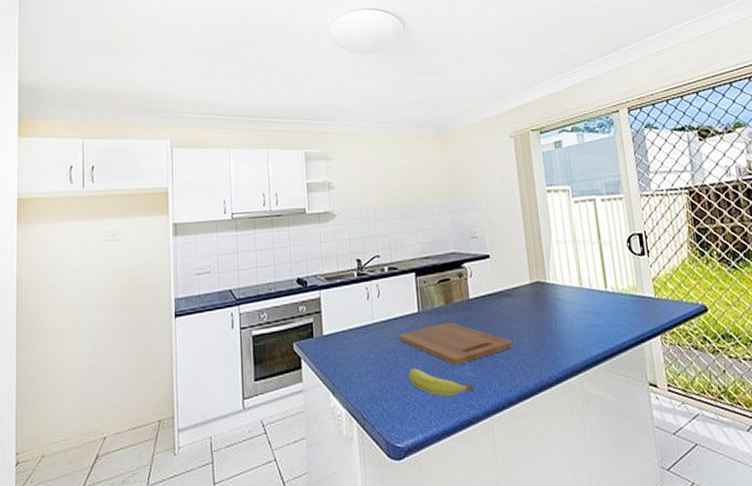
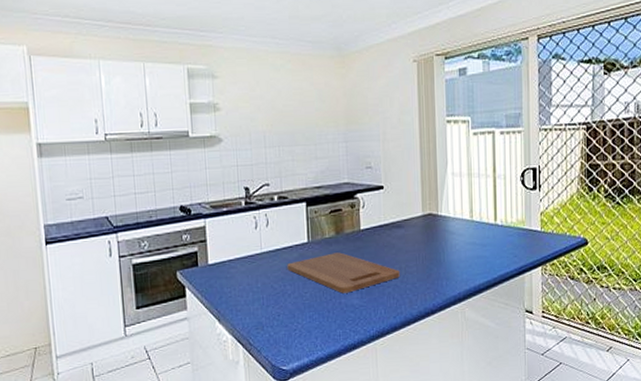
fruit: present [408,368,473,397] -> none [296,296,359,324]

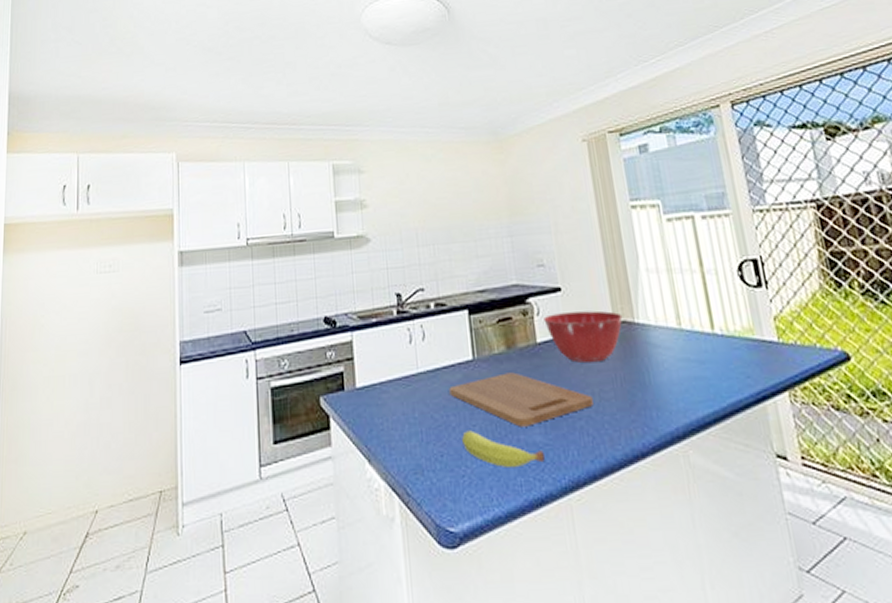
fruit: none [296,296,359,324] -> present [462,430,545,468]
mixing bowl: none [367,205,430,246] -> present [543,310,623,363]

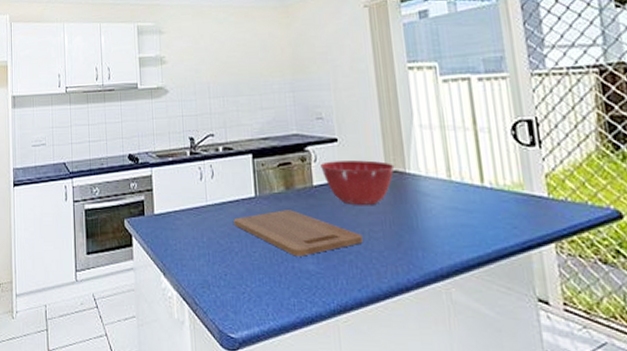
fruit: present [462,430,545,468] -> none [243,256,316,290]

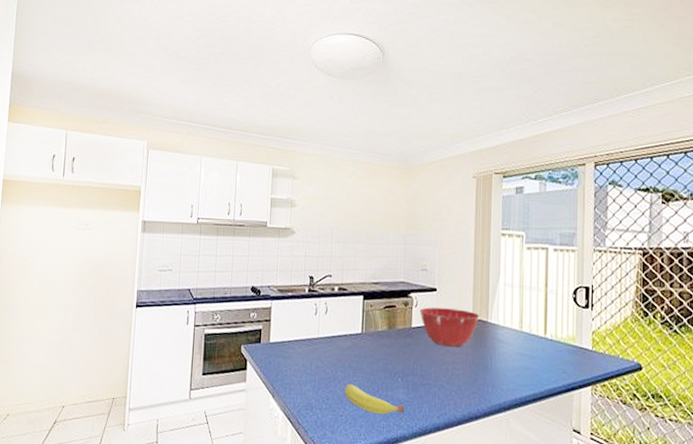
cutting board: present [233,210,363,257] -> none [340,346,446,387]
fruit: none [243,256,316,290] -> present [345,384,404,415]

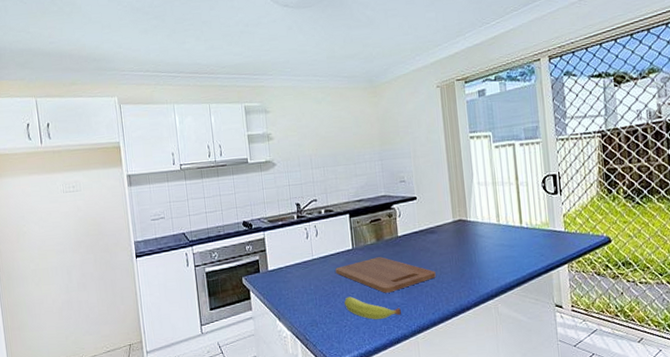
cutting board: none [340,346,446,387] -> present [335,257,436,293]
mixing bowl: present [420,307,480,348] -> none [403,213,459,249]

